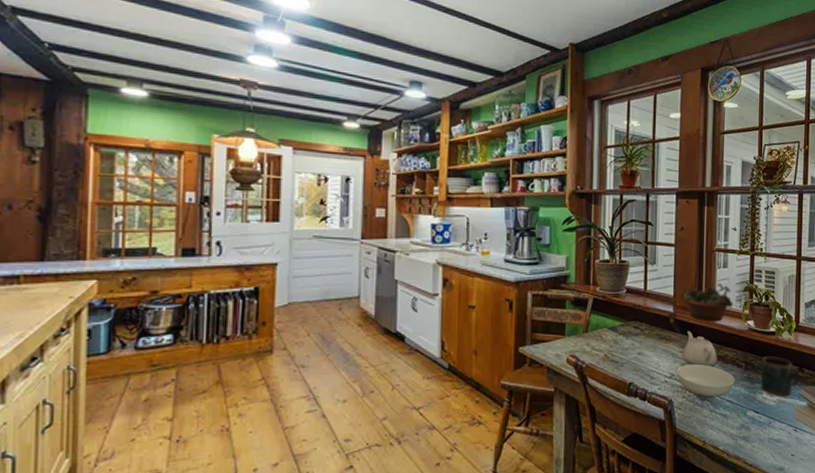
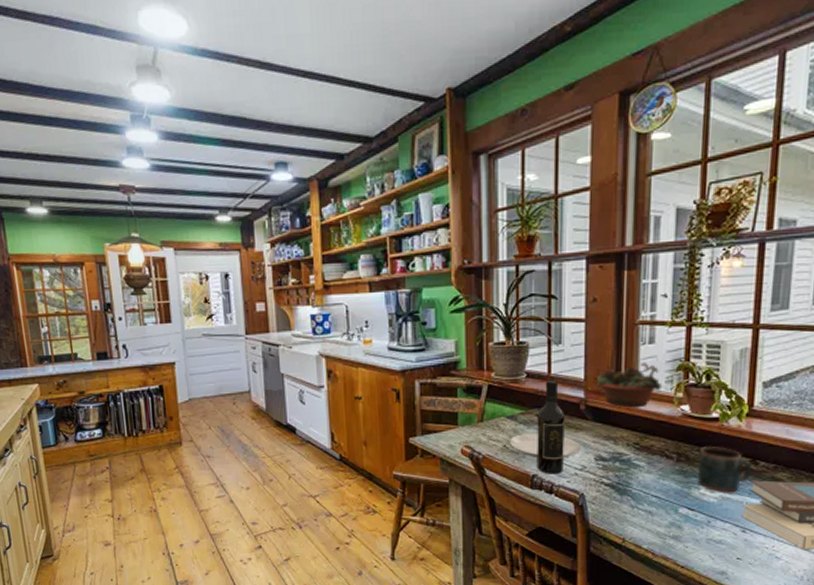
plate: none [611,344,670,367] -> present [510,433,581,458]
wine bottle: none [633,296,658,382] -> present [537,381,566,474]
bowl: present [677,363,735,399] -> none [589,454,663,494]
teapot: present [682,330,718,367] -> none [596,417,641,459]

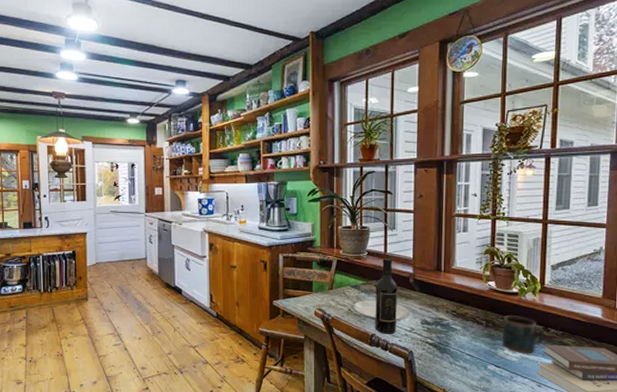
succulent planter: present [596,361,668,407] -> none [422,246,478,281]

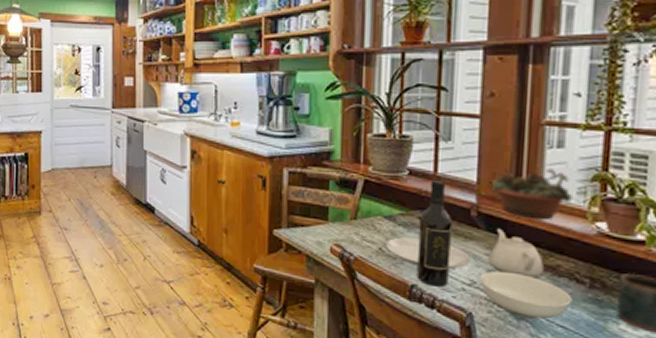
bowl: none [416,320,475,352] -> present [480,270,572,320]
succulent planter: none [422,246,478,281] -> present [491,168,579,219]
teapot: none [422,289,458,323] -> present [488,227,545,279]

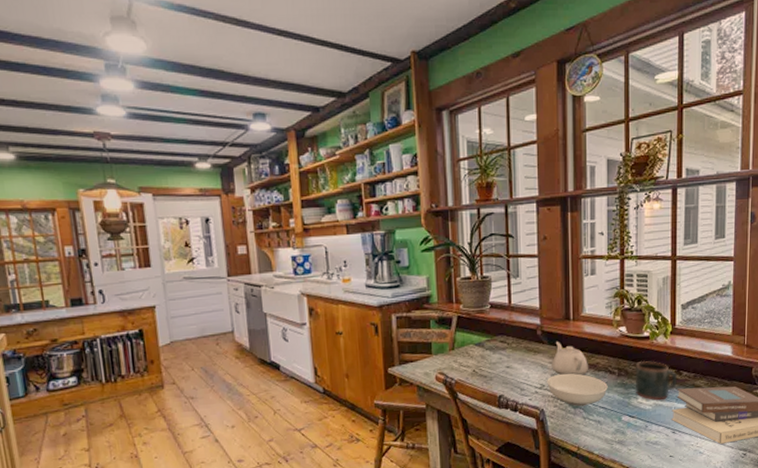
plate: present [386,237,470,270] -> none [478,358,539,380]
wine bottle: present [416,181,454,287] -> none [501,310,526,394]
succulent planter: present [491,168,579,219] -> none [549,290,608,331]

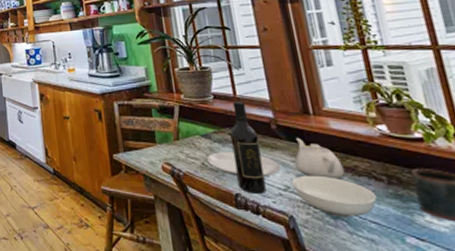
plate: none [478,358,539,380] -> present [207,152,280,178]
wine bottle: none [501,310,526,394] -> present [230,101,267,194]

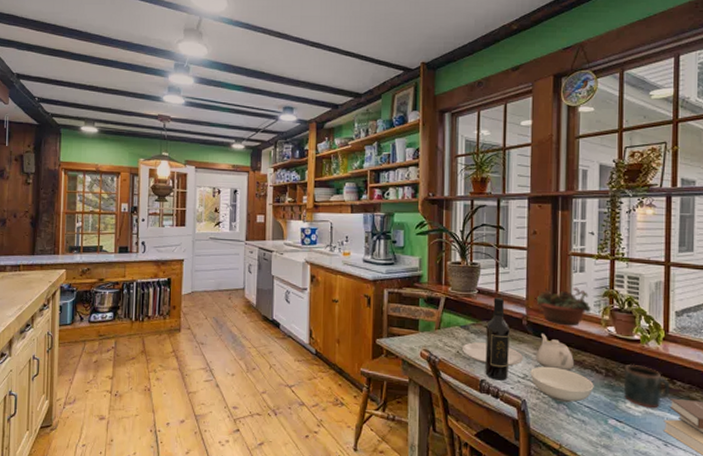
succulent planter: none [281,83,358,126] -> present [536,287,596,325]

